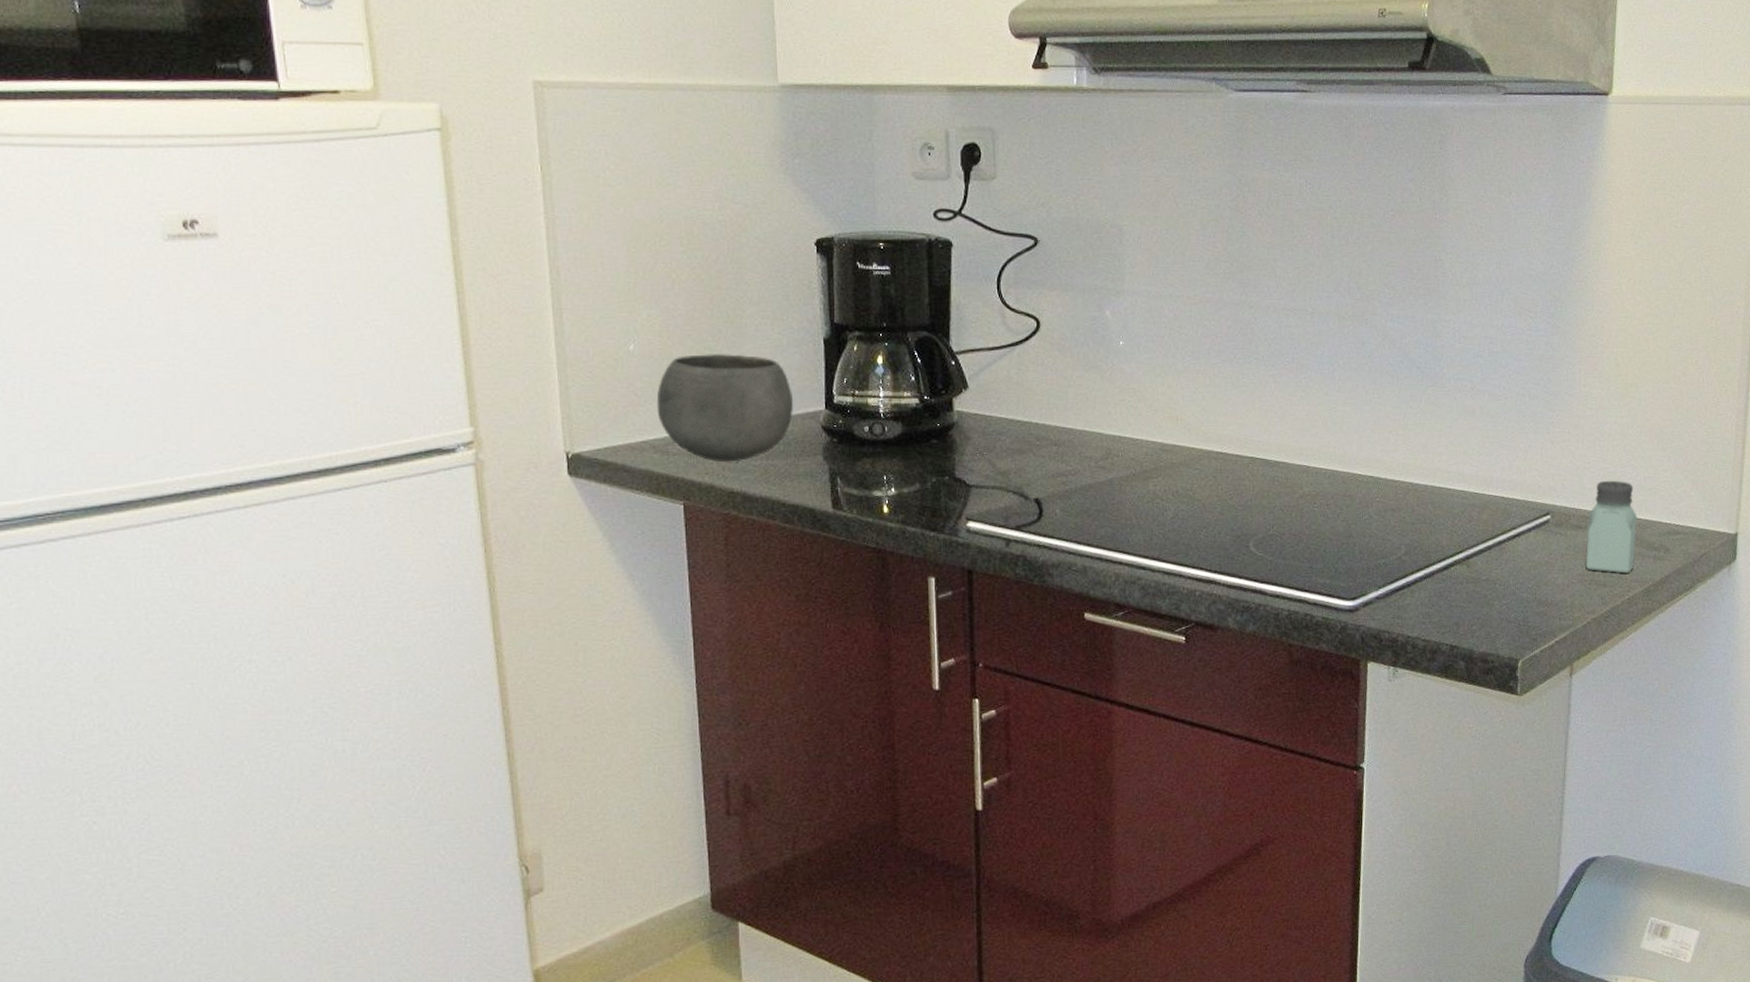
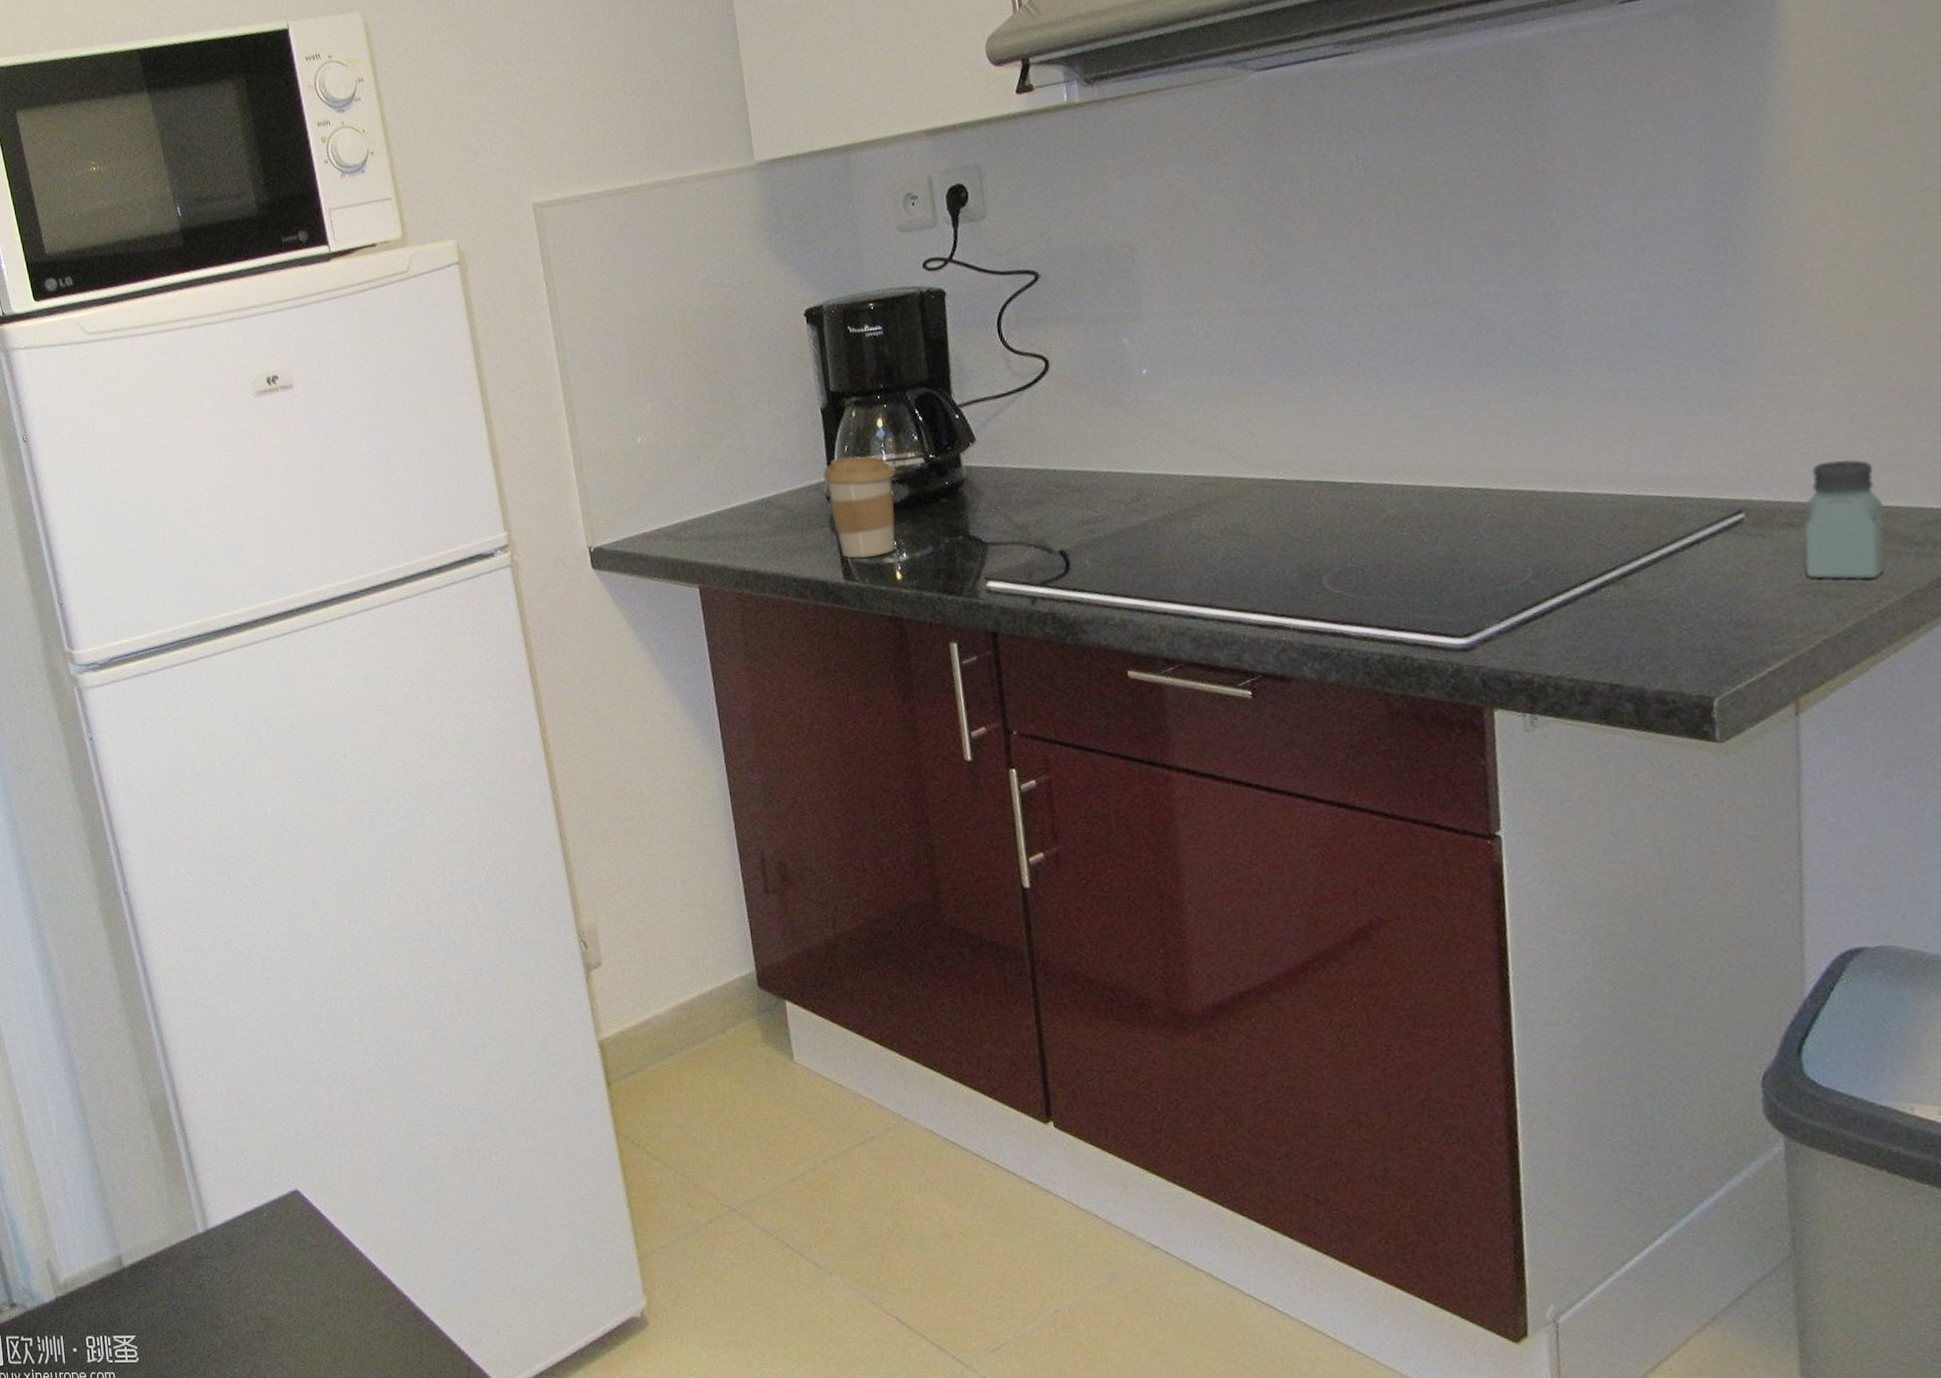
bowl: present [656,354,794,462] -> none [665,434,797,543]
coffee cup: none [820,389,890,489] -> present [823,456,895,558]

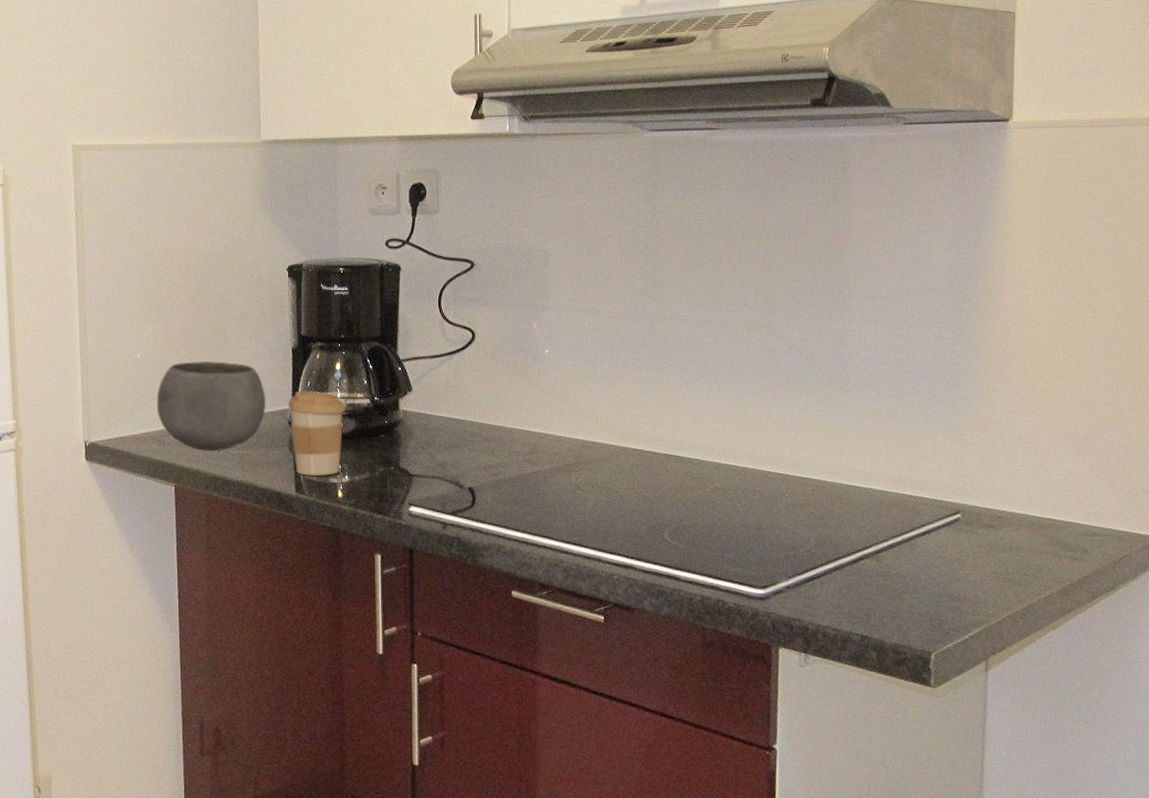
bowl: none [665,434,797,543] -> present [156,361,266,452]
saltshaker: present [1804,460,1885,579] -> none [998,481,1052,573]

